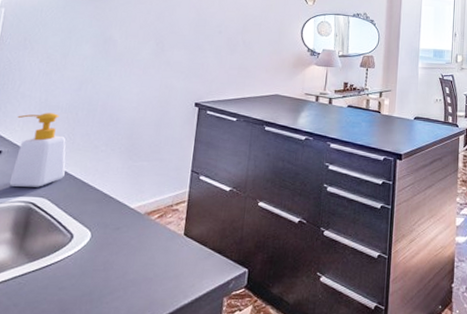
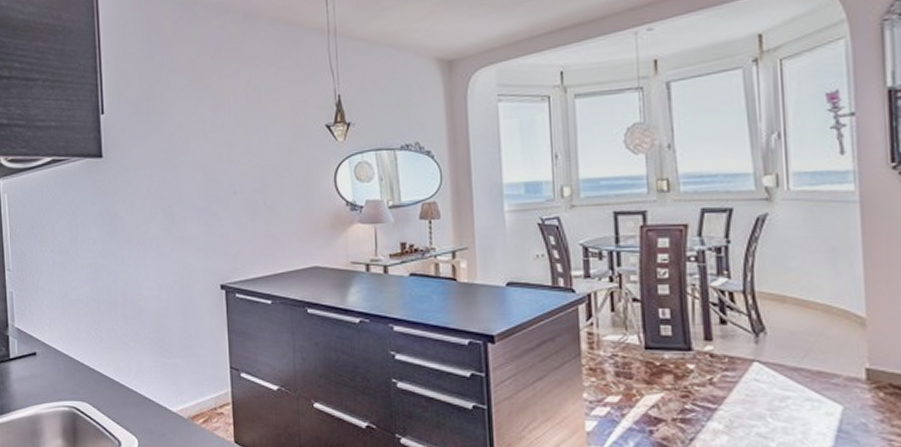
soap bottle: present [9,113,66,187] -> none [43,308,100,391]

